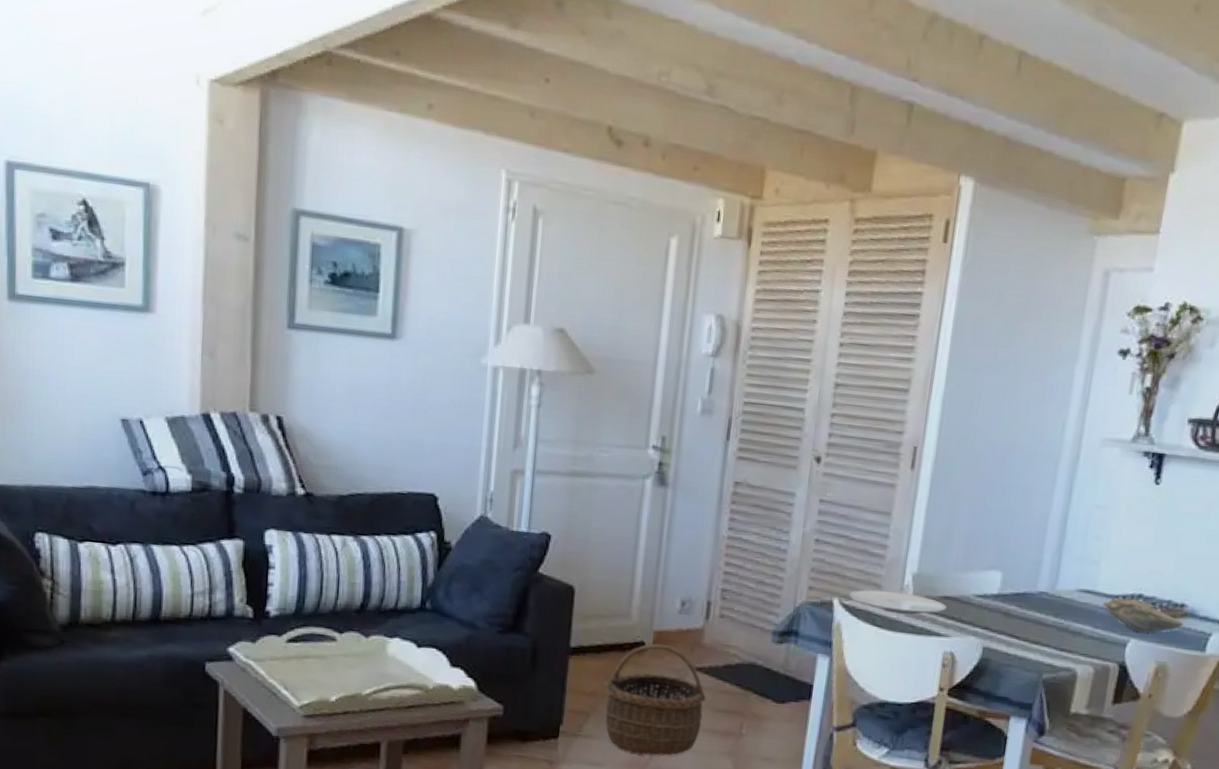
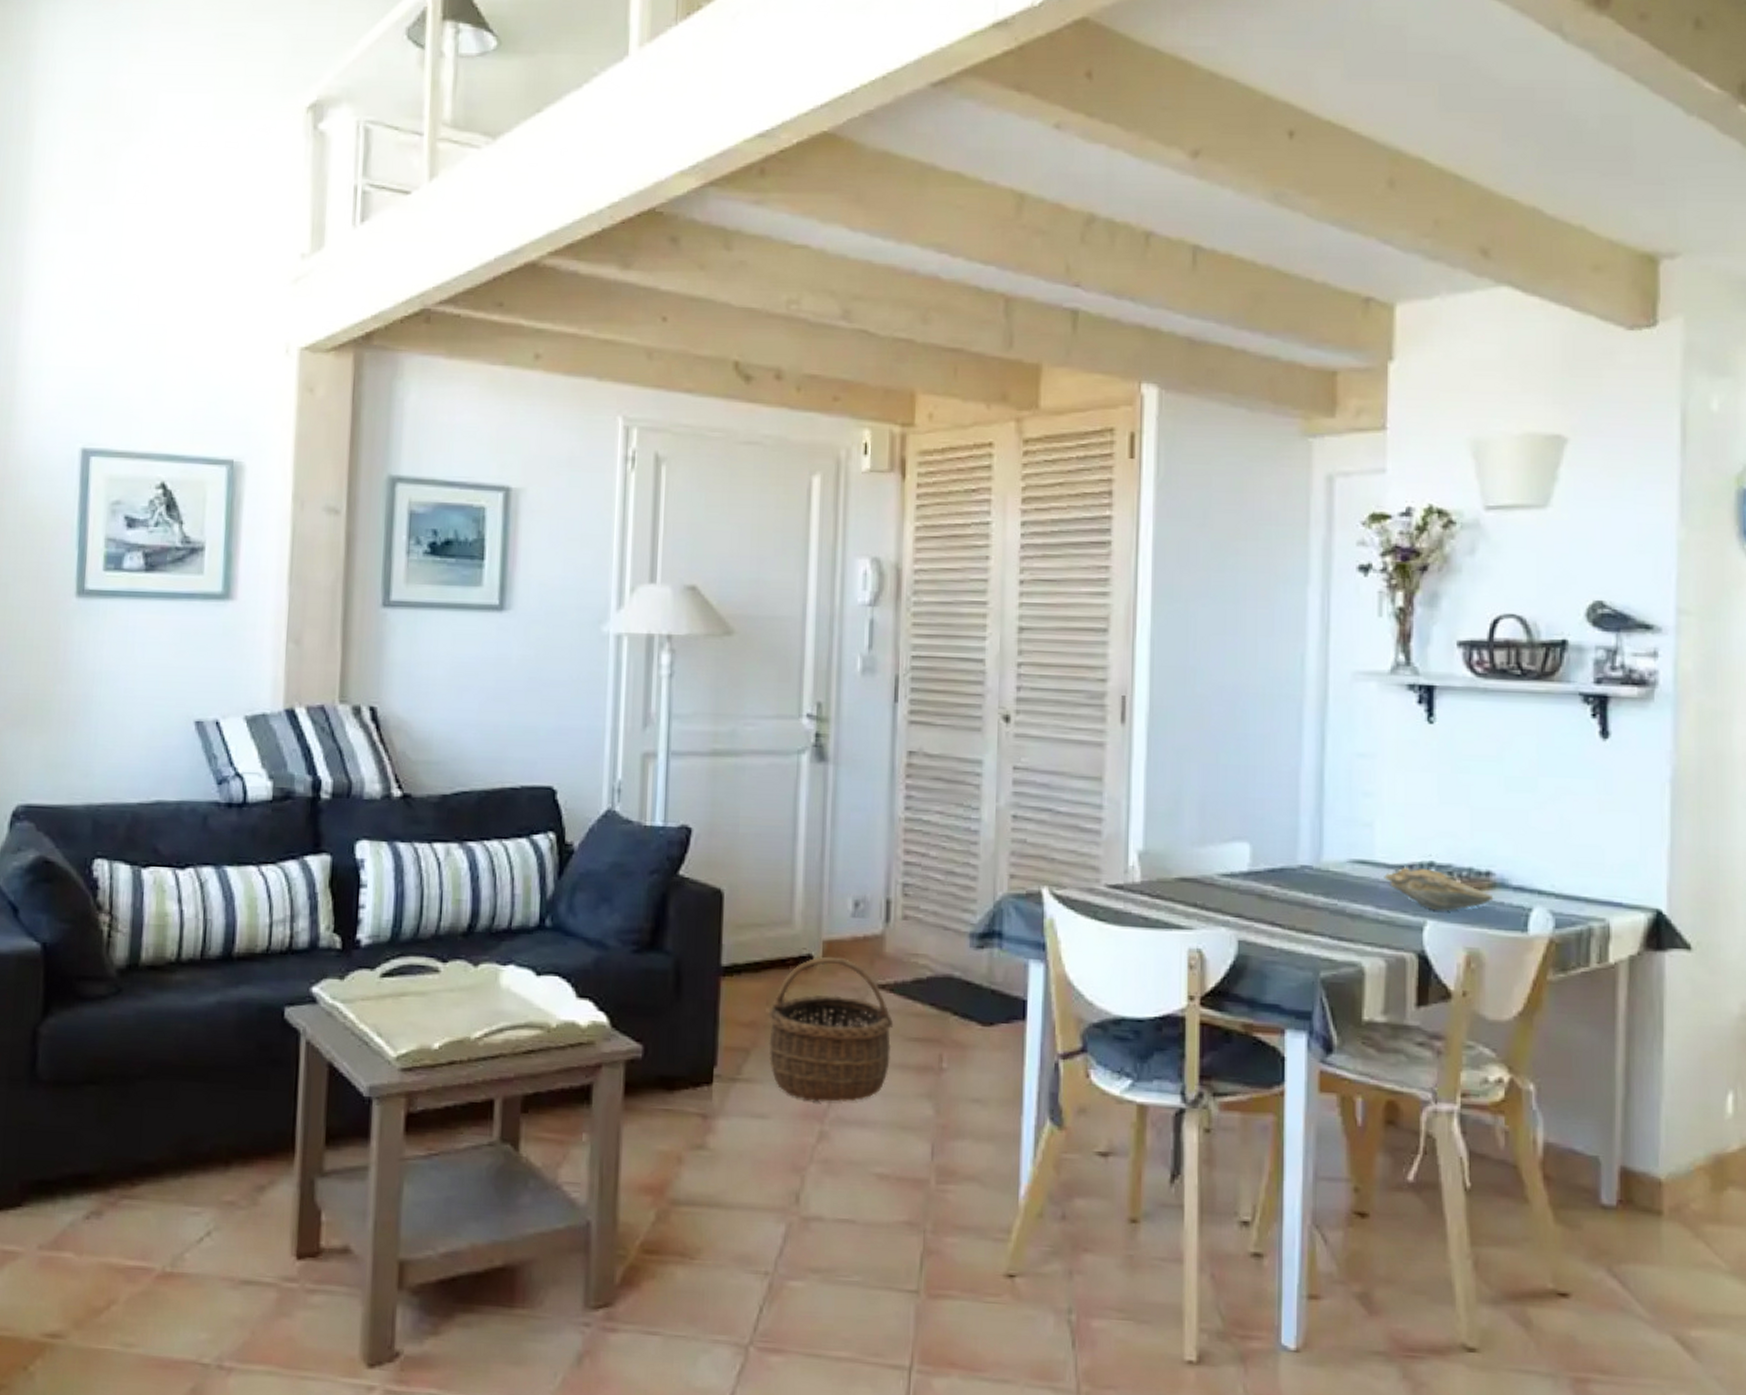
plate: present [849,589,947,615] -> none [1061,874,1186,903]

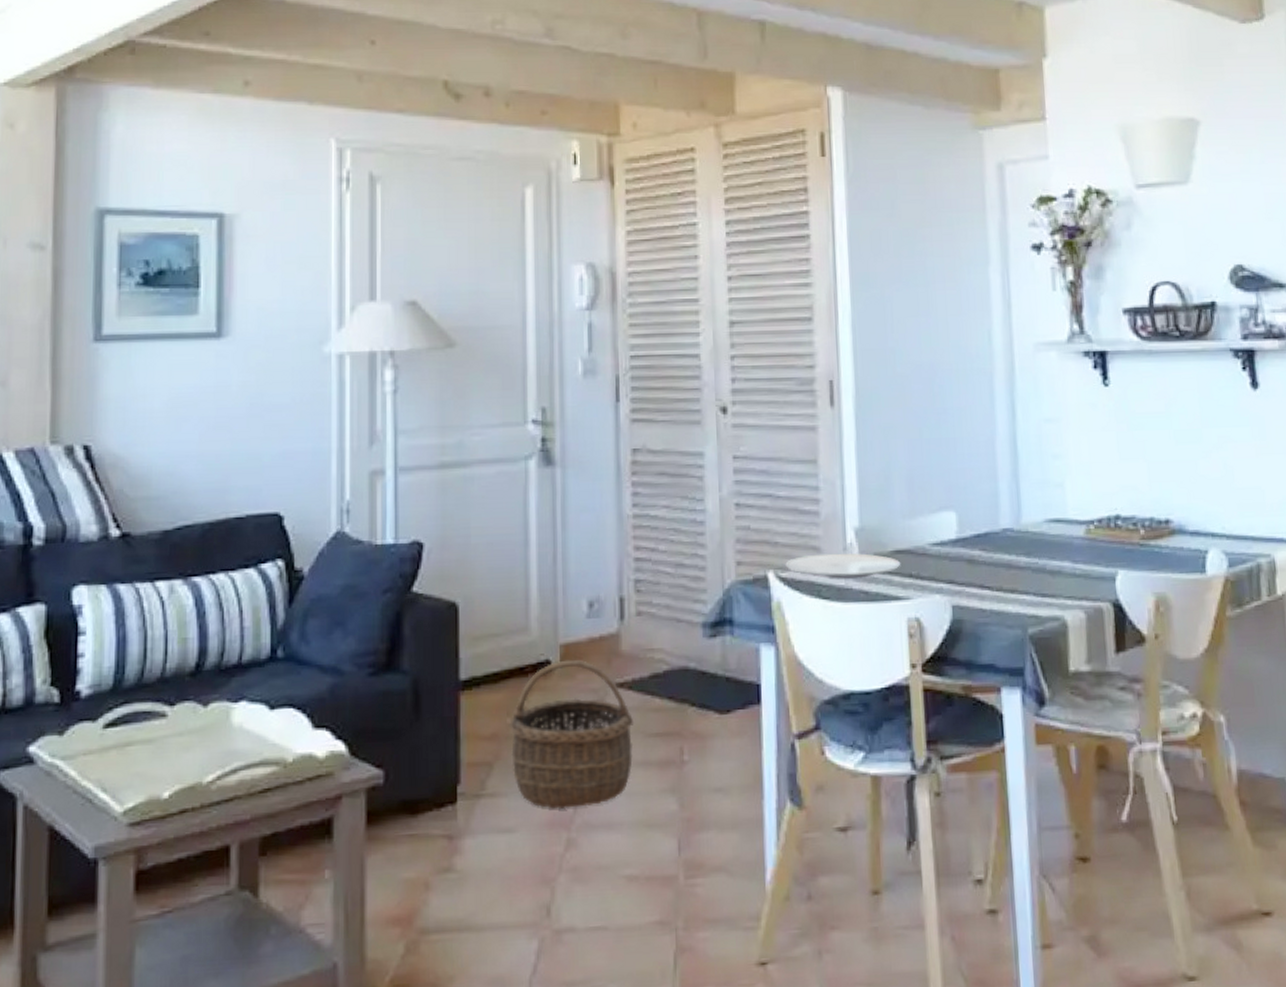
plate: none [1061,874,1186,903] -> present [785,553,901,579]
seashell: present [1384,867,1494,912] -> none [1077,522,1174,561]

